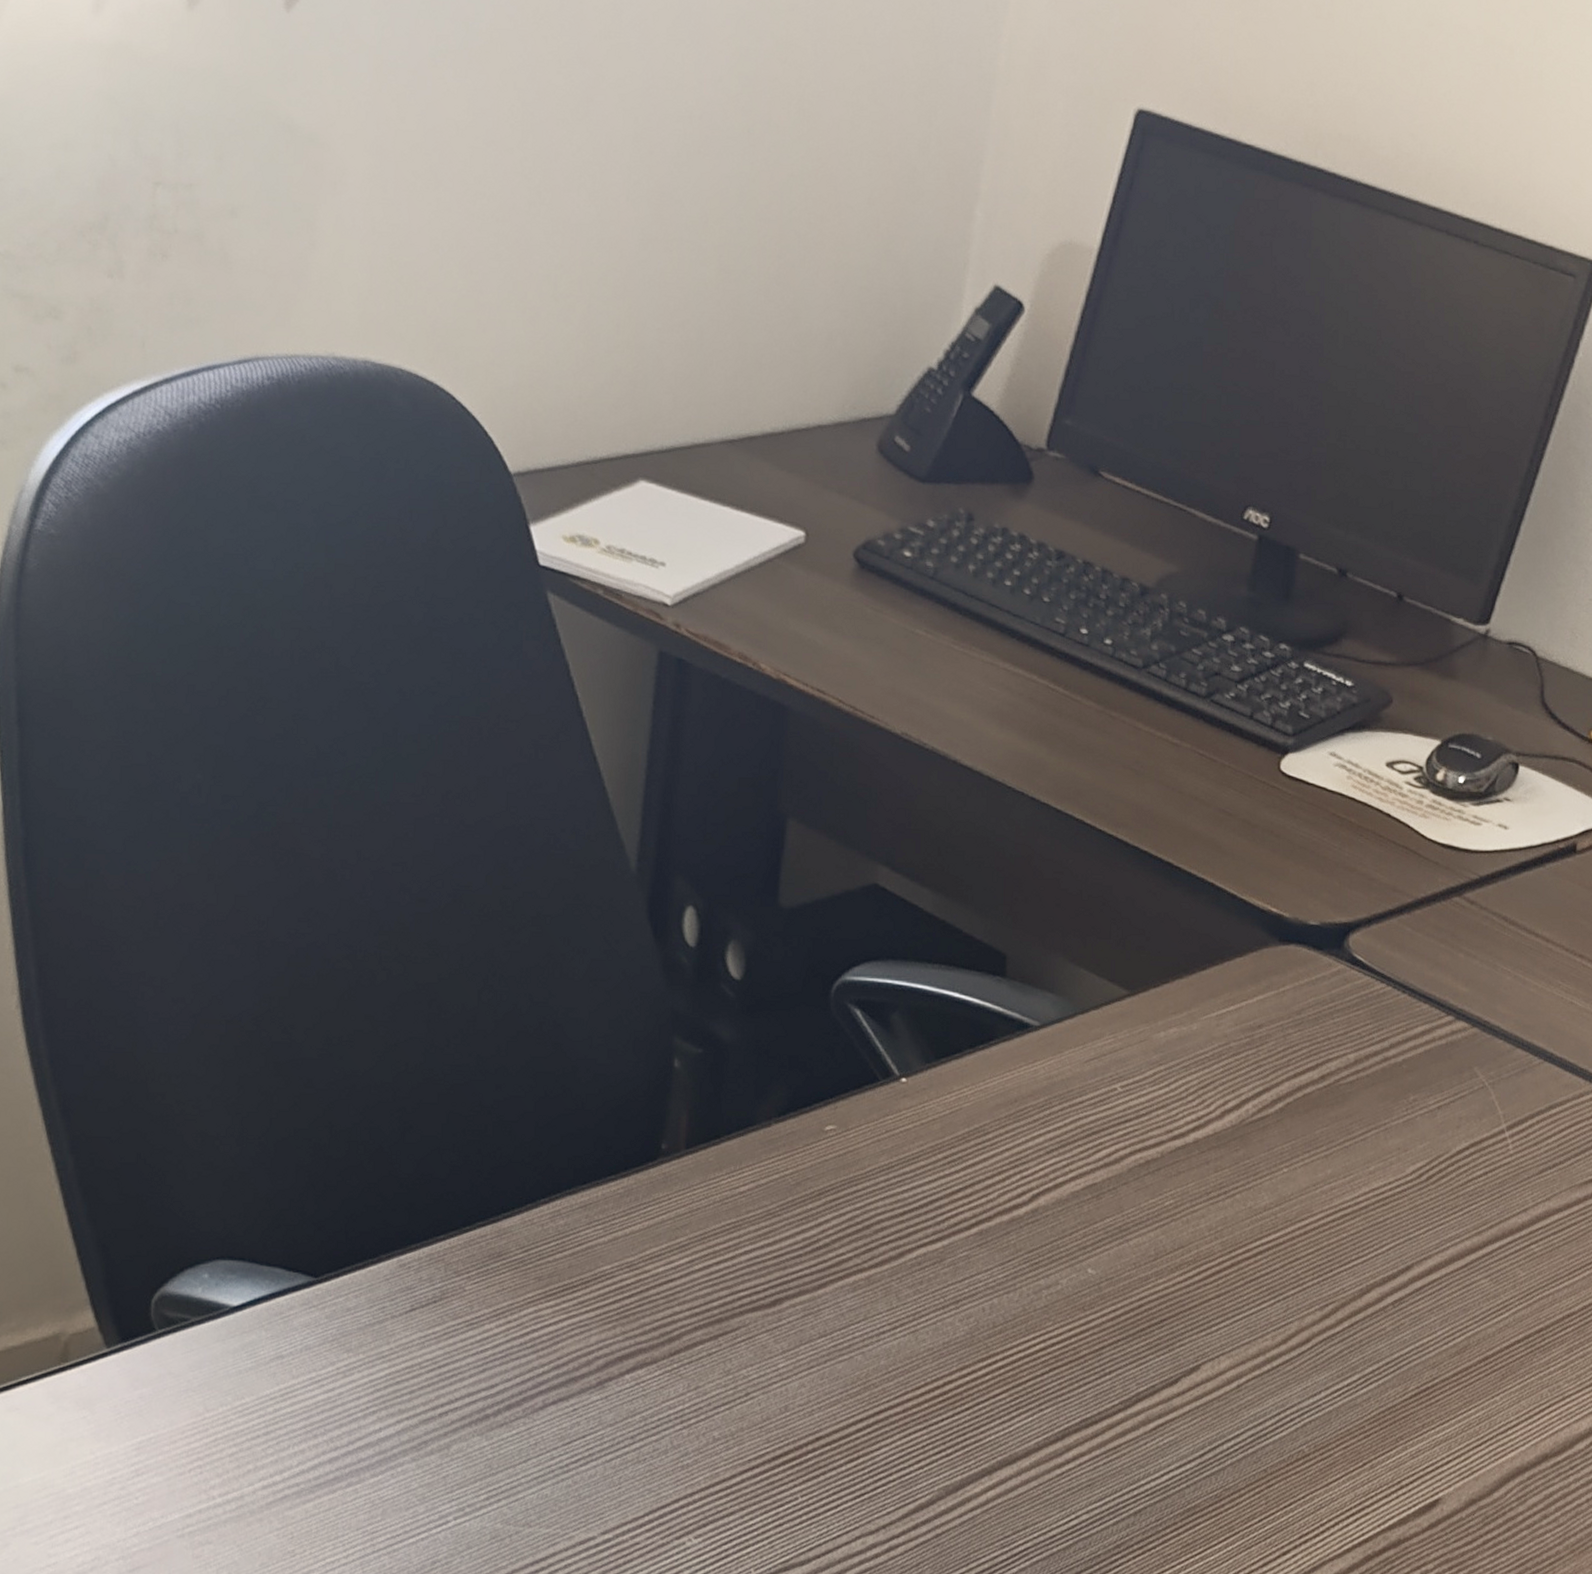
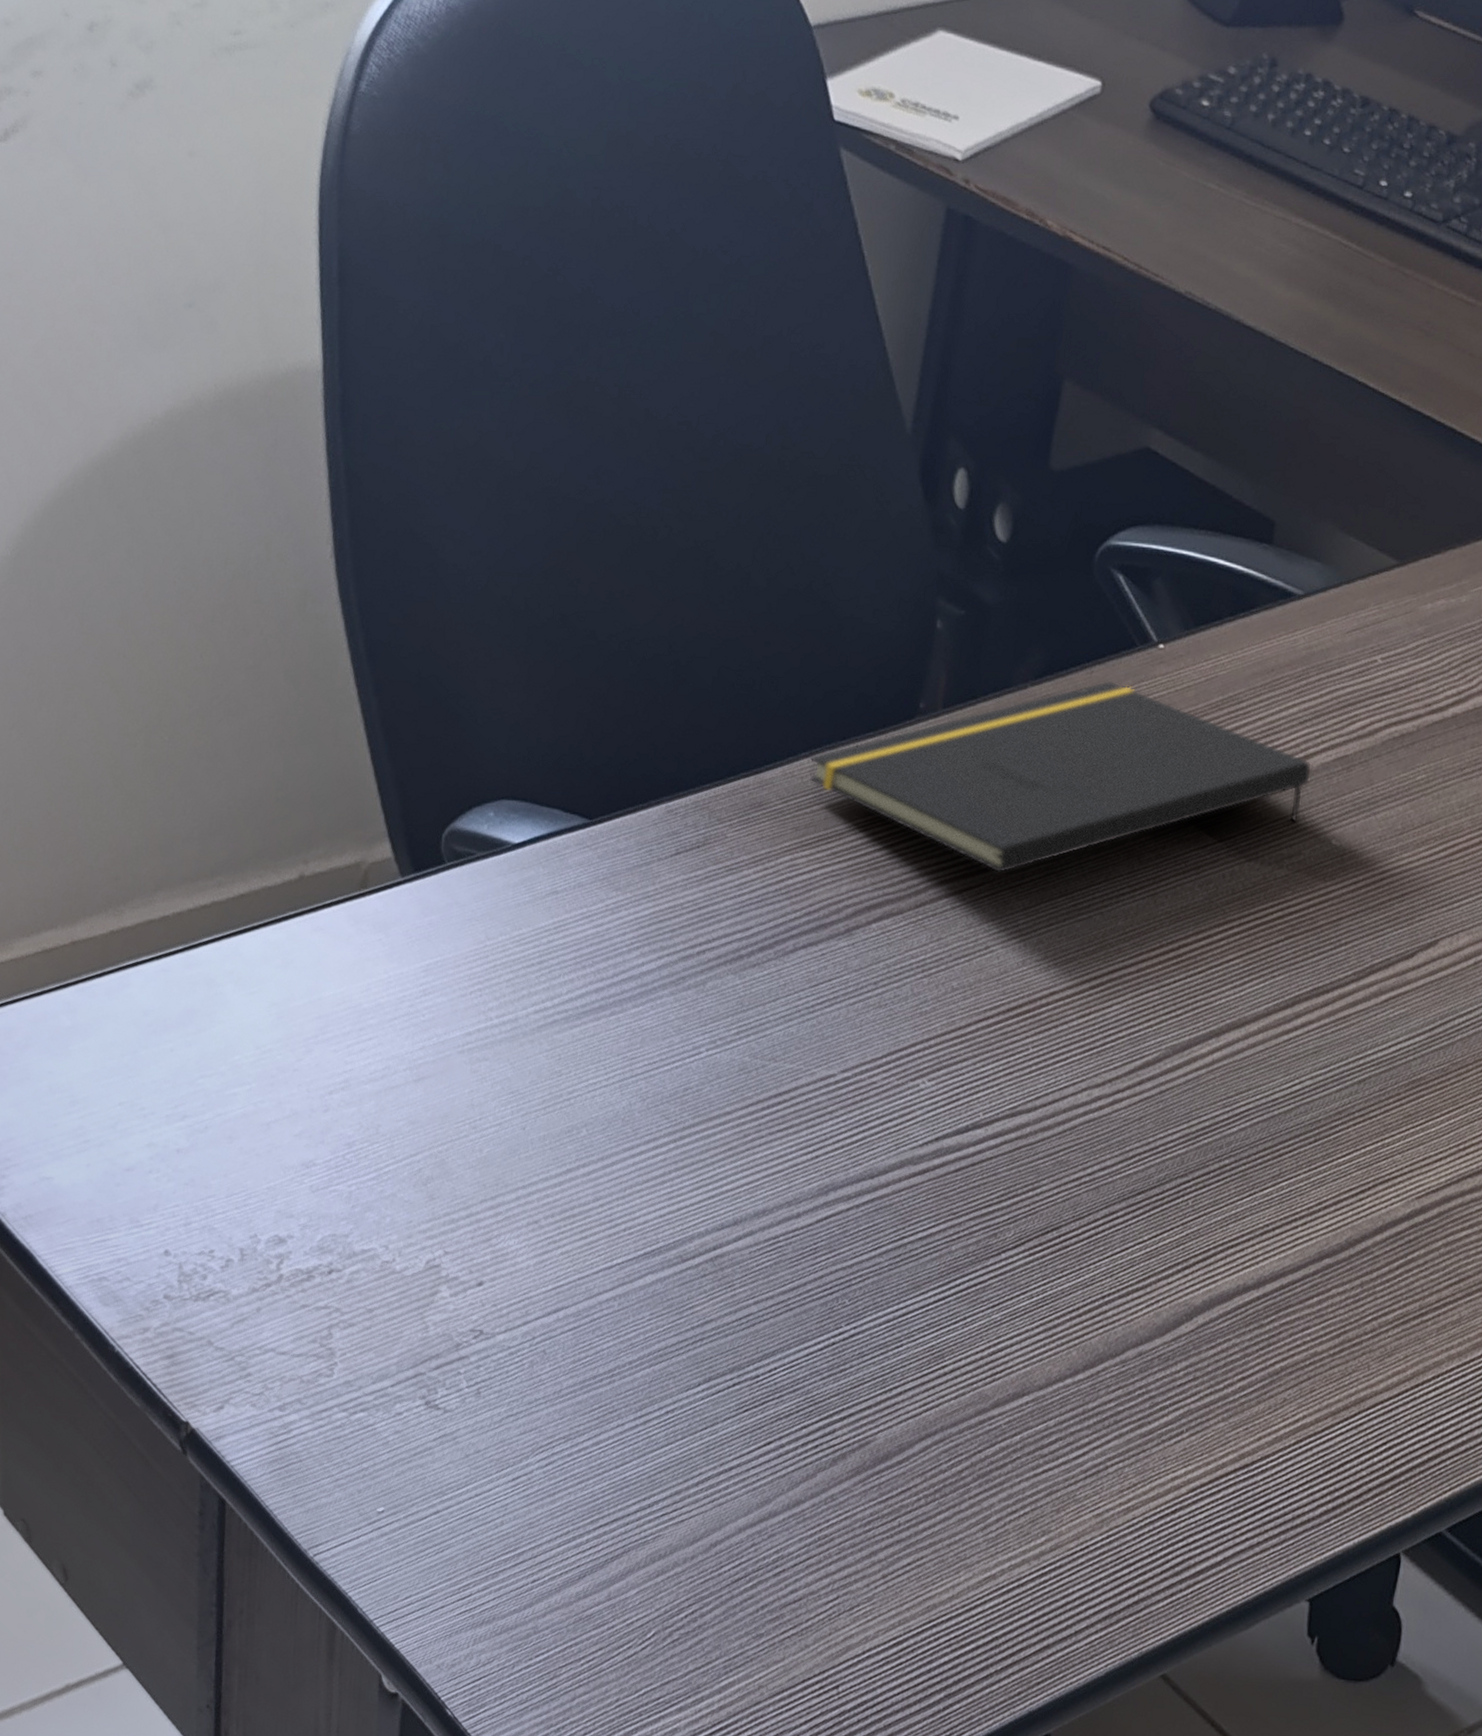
notepad: none [550,1115,1063,1317] -> present [809,680,1313,874]

